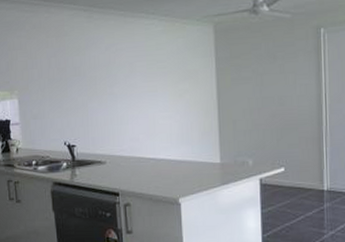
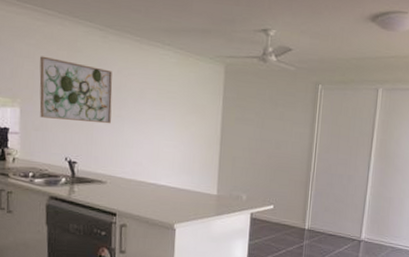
wall art: none [32,45,104,106] -> present [39,56,113,124]

